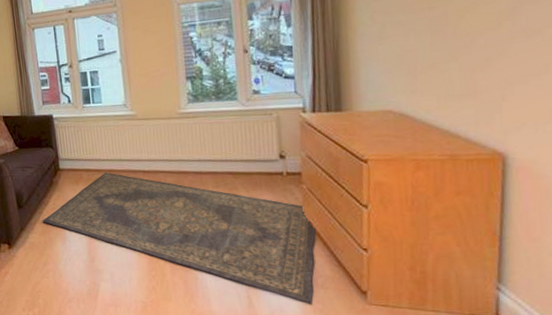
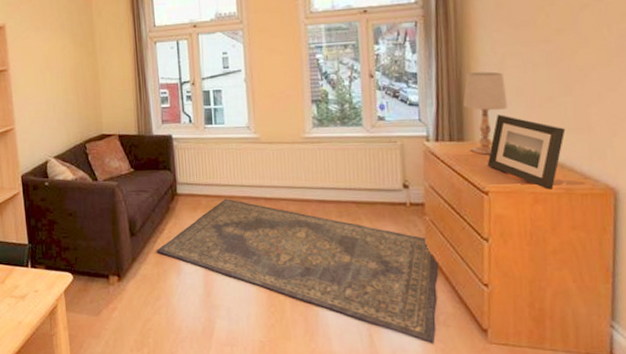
table lamp: none [341,41,388,124] -> present [463,71,508,155]
picture frame: none [366,83,450,156] -> present [487,114,566,190]

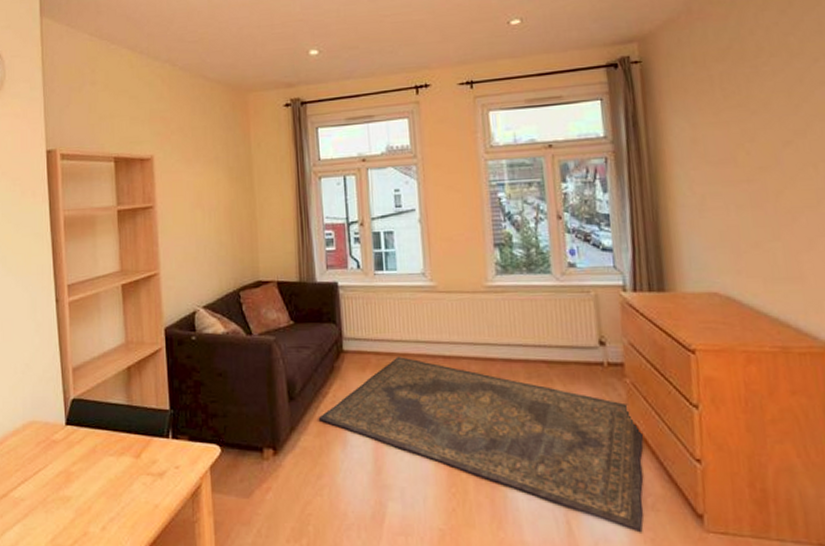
table lamp: present [463,71,508,155] -> none [662,213,712,308]
picture frame: present [487,114,566,190] -> none [691,262,777,348]

